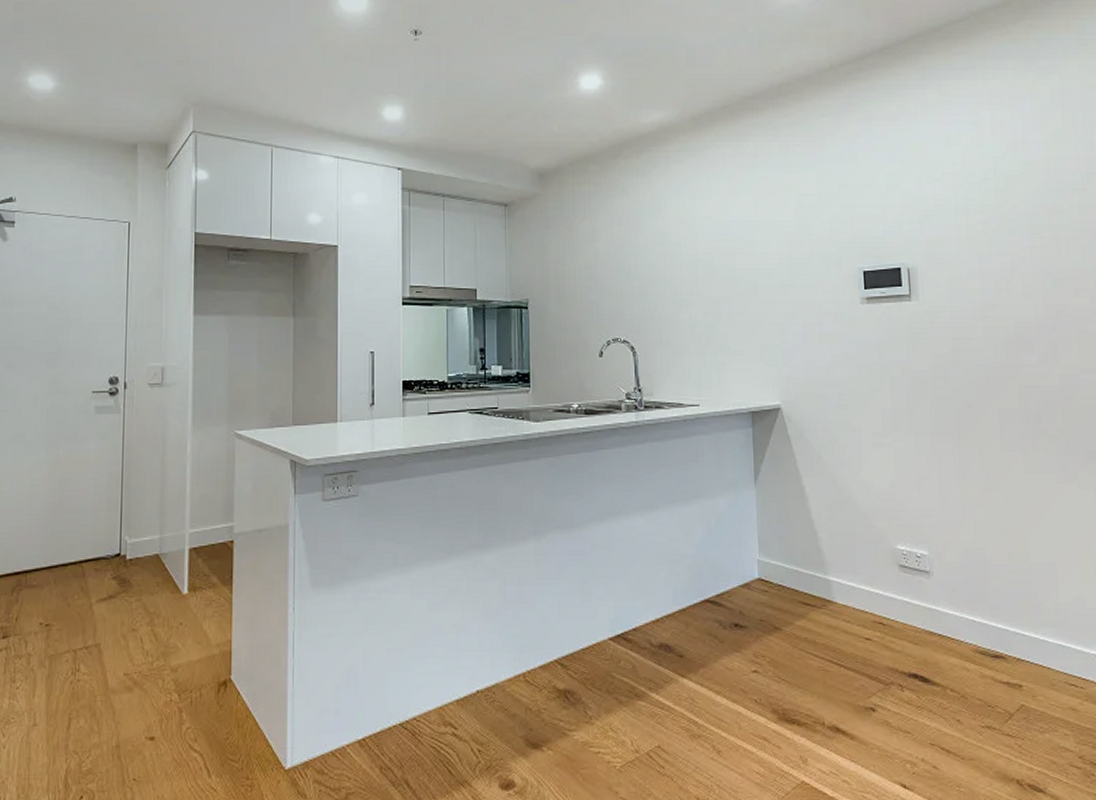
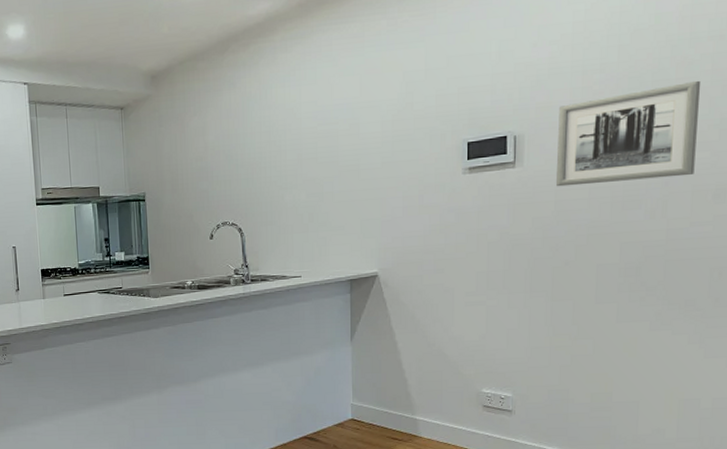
wall art: none [947,228,1078,324] -> present [556,80,701,187]

